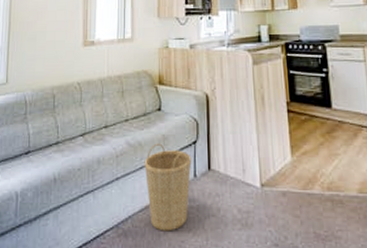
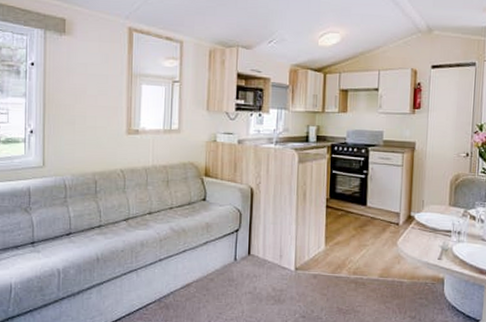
basket: present [144,143,192,232] -> none [187,230,233,305]

